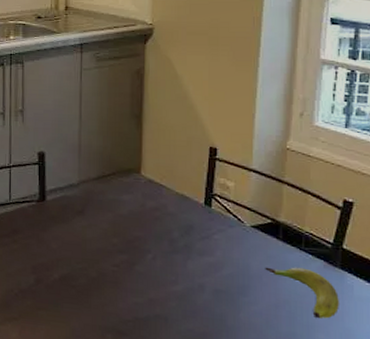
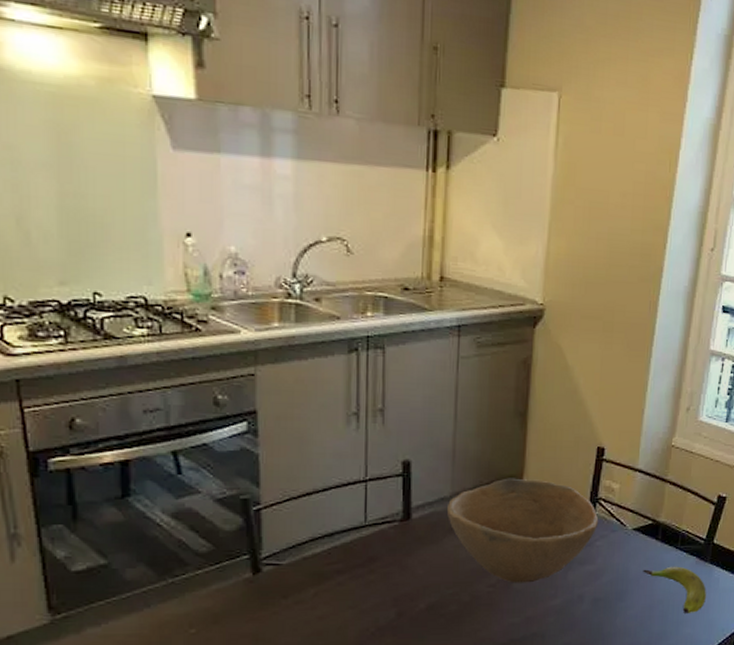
bowl: none [74,170,215,267] -> present [446,478,599,583]

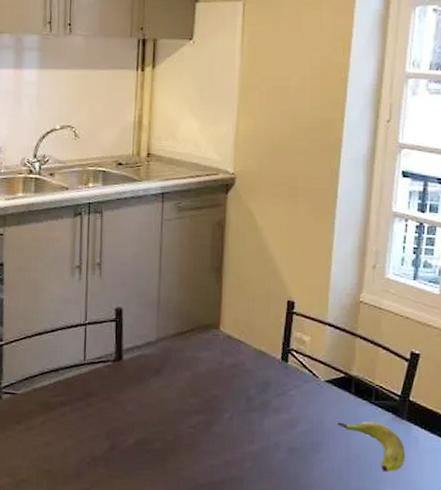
bowl: present [446,478,599,583] -> none [152,326,292,427]

